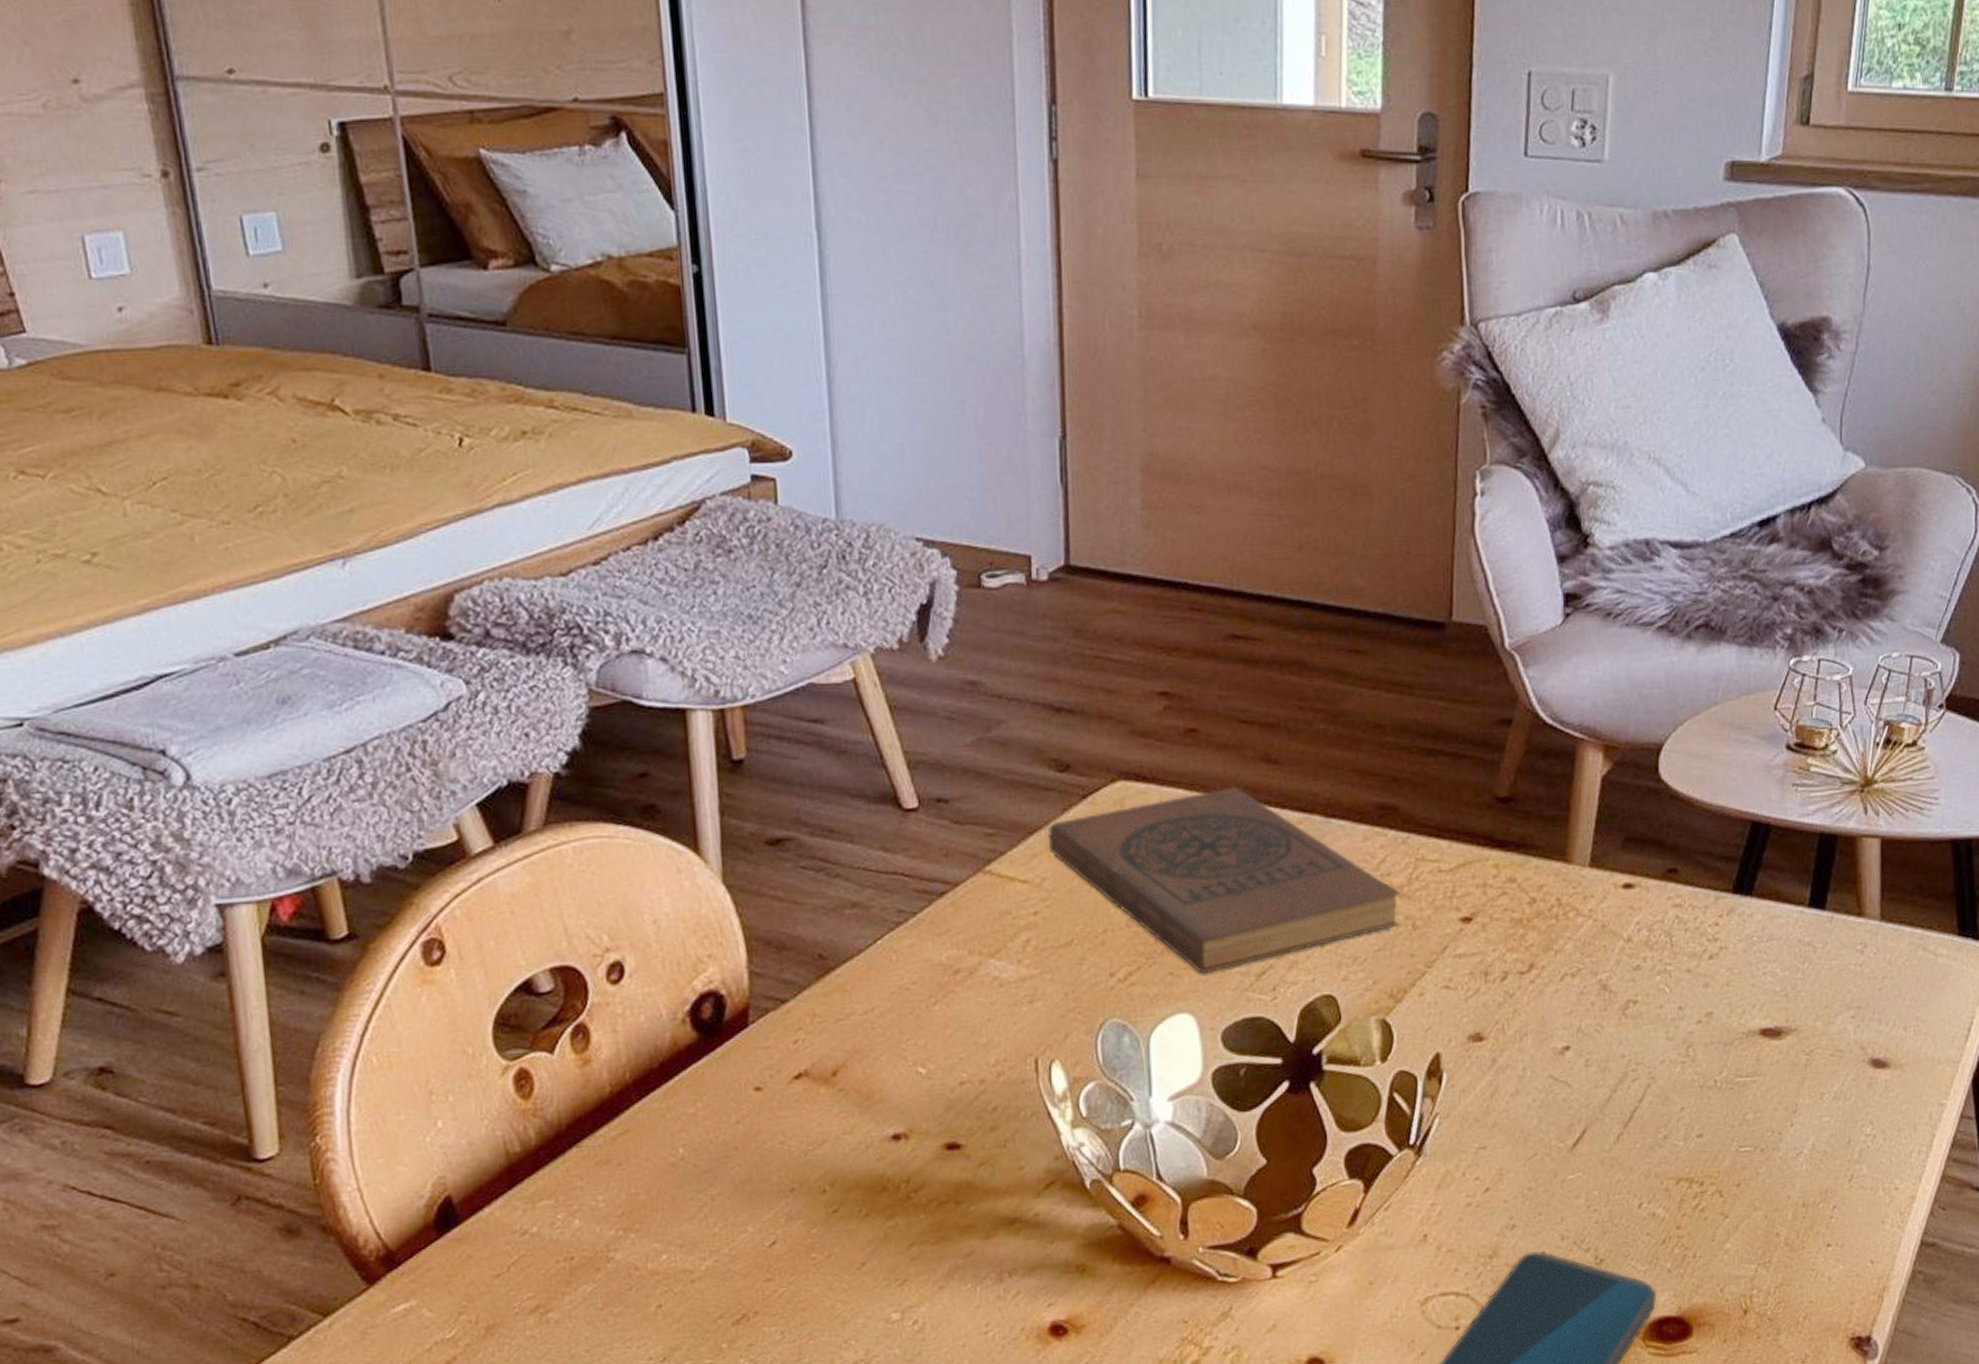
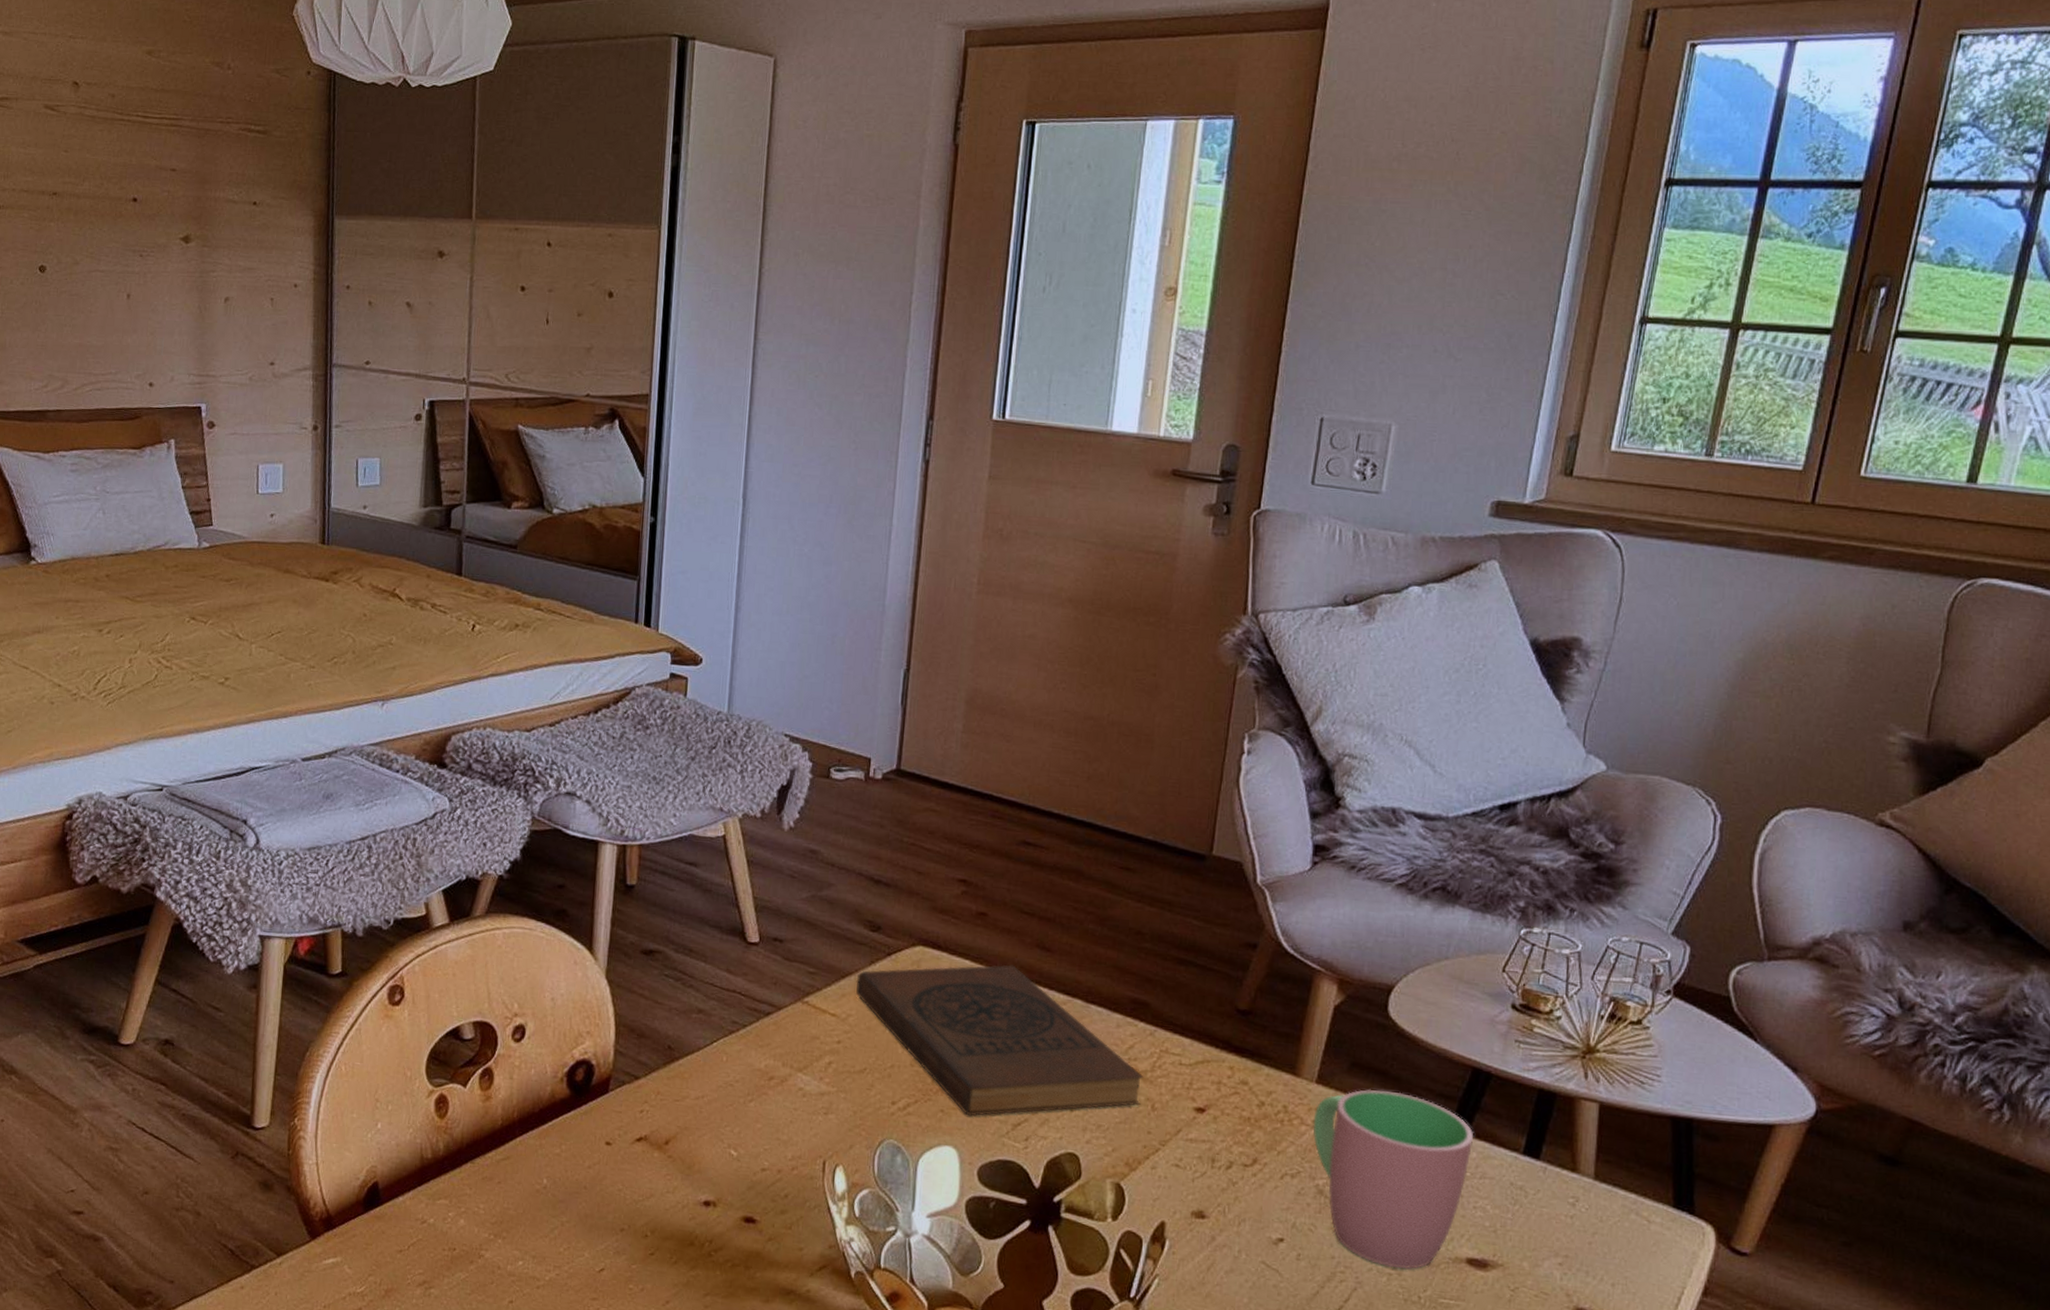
cup: none [1590,862,1757,1055] -> present [1313,1089,1473,1270]

